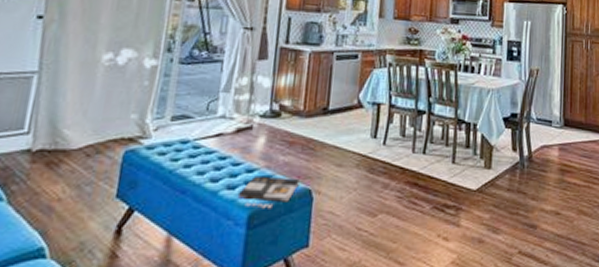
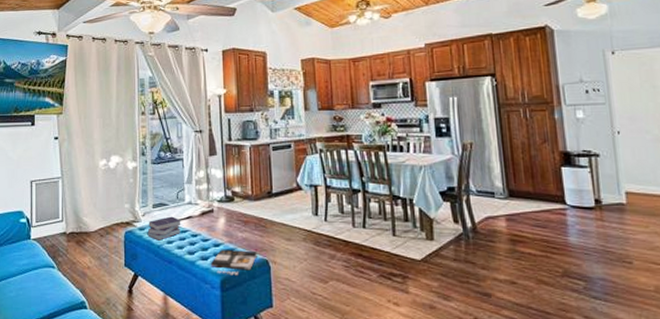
book: none [156,132,208,164] -> present [147,216,181,241]

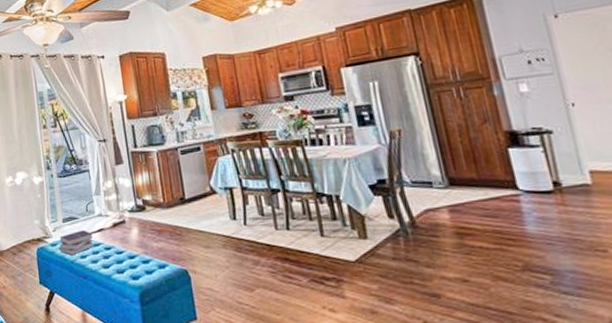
magazine: present [210,249,258,276] -> none [126,260,177,288]

